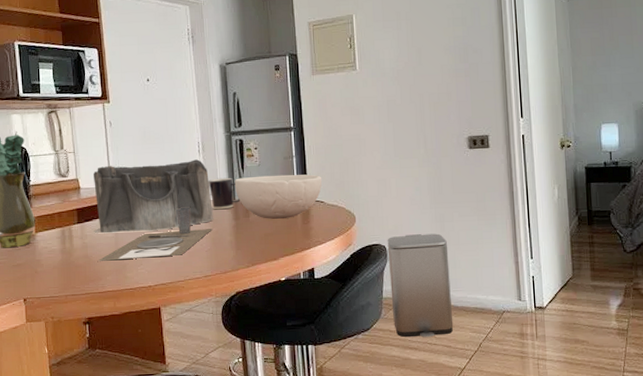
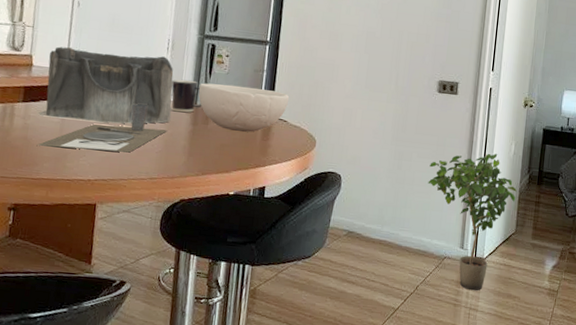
pedal bin: present [387,233,454,338] -> none [336,167,402,274]
potted plant: none [473,200,568,340] -> present [428,153,517,290]

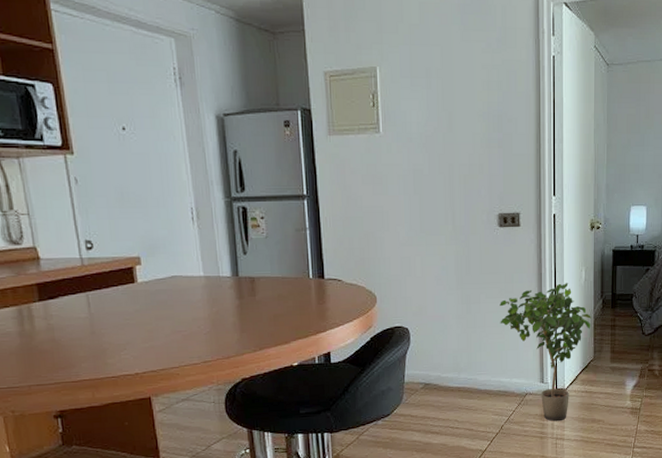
place setting: present [38,103,167,153] -> none [69,284,212,346]
saddlebag: present [39,46,174,124] -> none [57,228,214,314]
mug: present [171,79,202,113] -> none [205,250,245,288]
bowl: present [198,83,290,132] -> none [237,249,340,299]

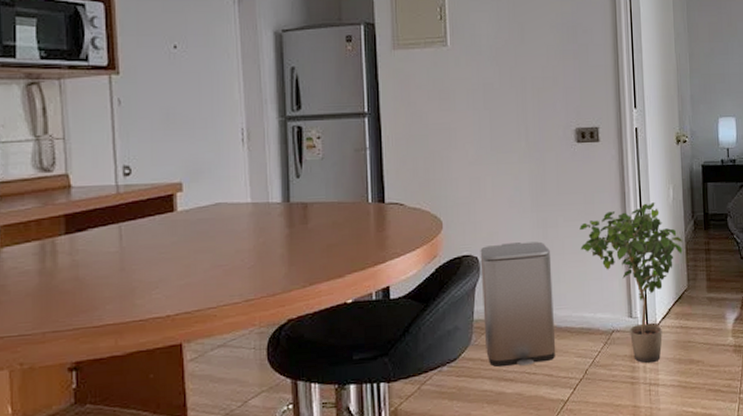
pedal bin: none [410,315,476,422] -> present [480,241,556,367]

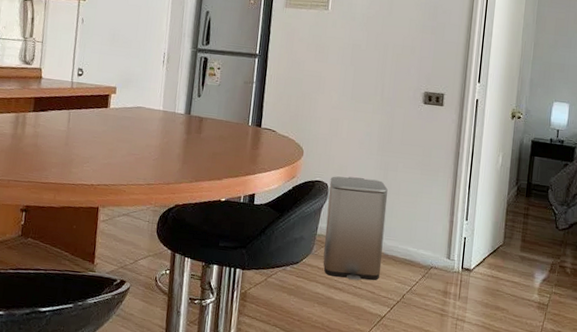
potted plant: present [580,202,683,363] -> none [414,164,504,301]

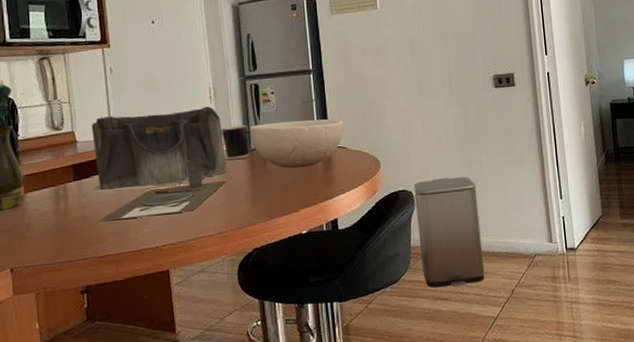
place setting: none [46,113,163,160] -> present [98,159,226,222]
saddlebag: none [47,60,169,133] -> present [92,106,228,192]
mug: none [167,91,196,123] -> present [221,124,257,161]
bowl: none [192,94,278,142] -> present [249,119,345,168]

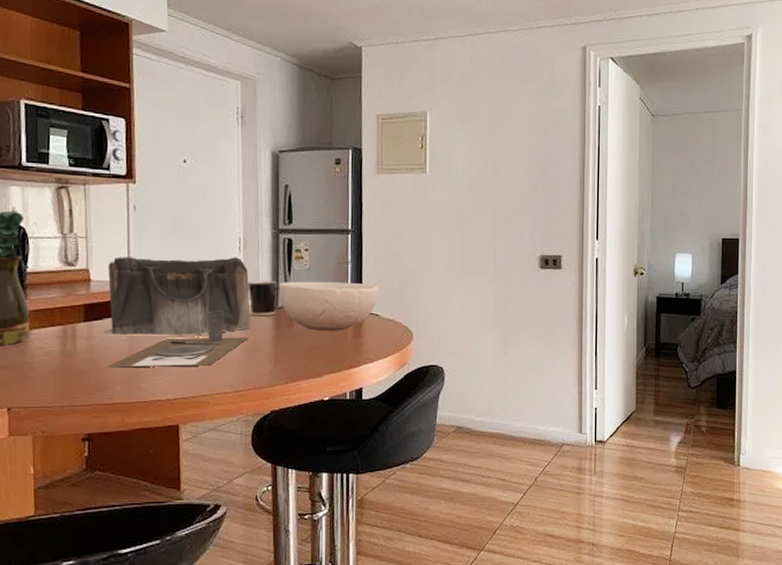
pedal bin: present [414,176,485,288] -> none [445,357,510,470]

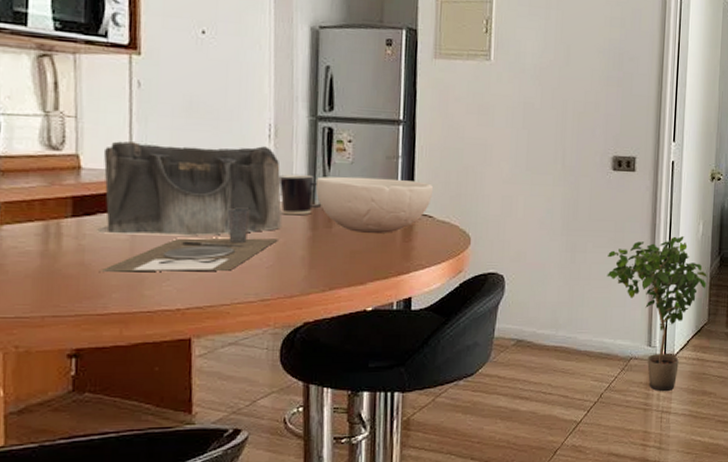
potted plant: none [538,328,633,475] -> present [607,236,707,391]

